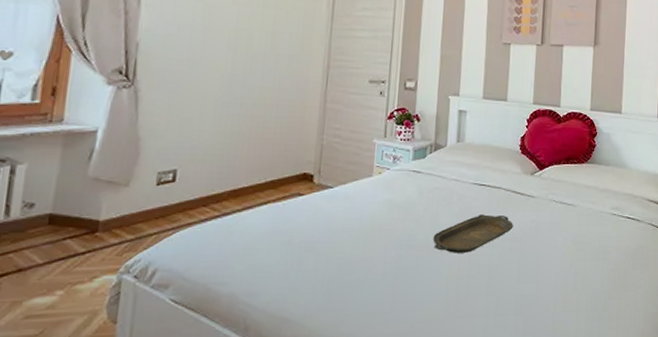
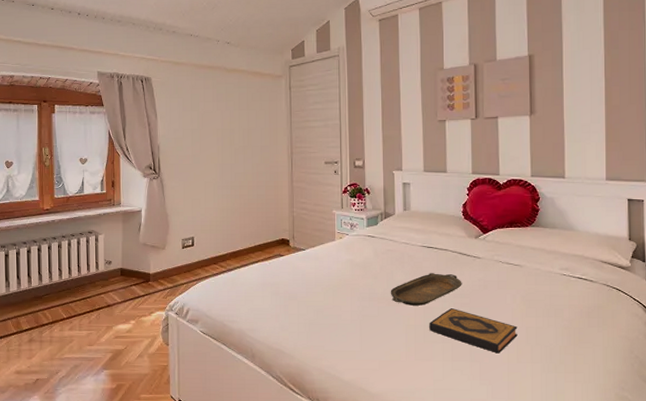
hardback book: none [473,253,566,304] -> present [429,307,518,354]

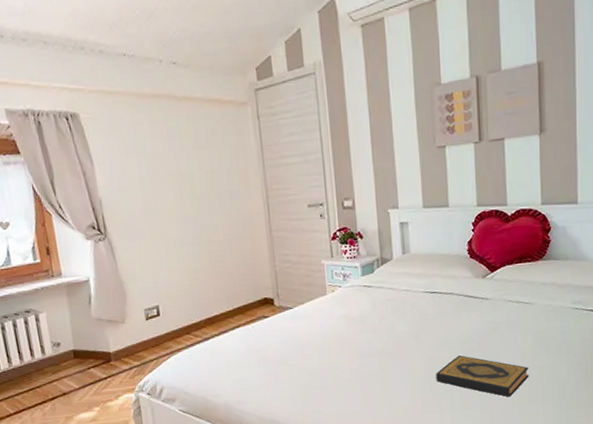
serving tray: present [390,273,462,306] -> none [392,319,470,357]

